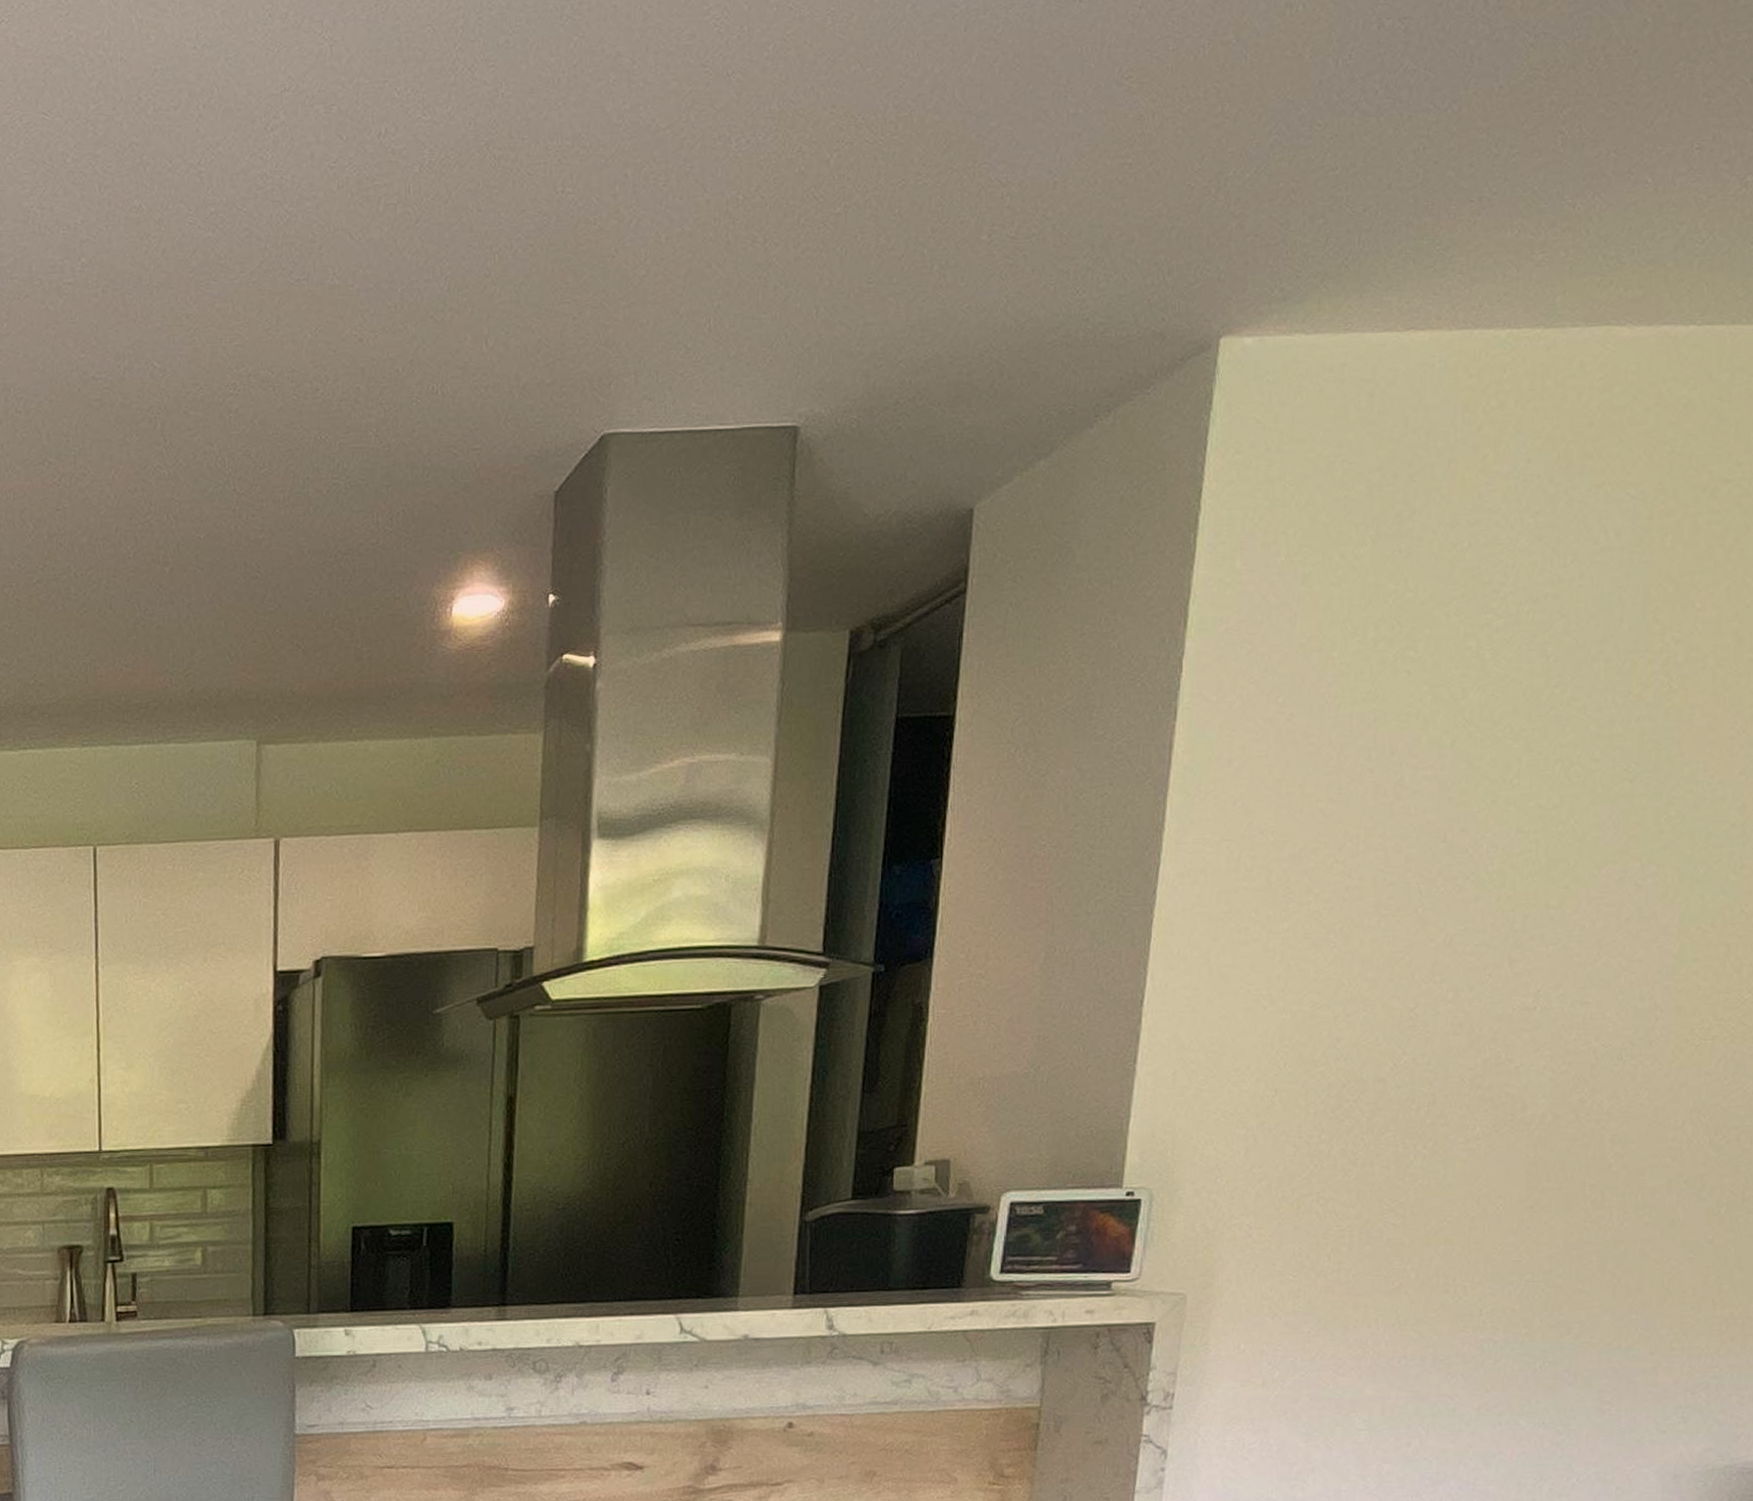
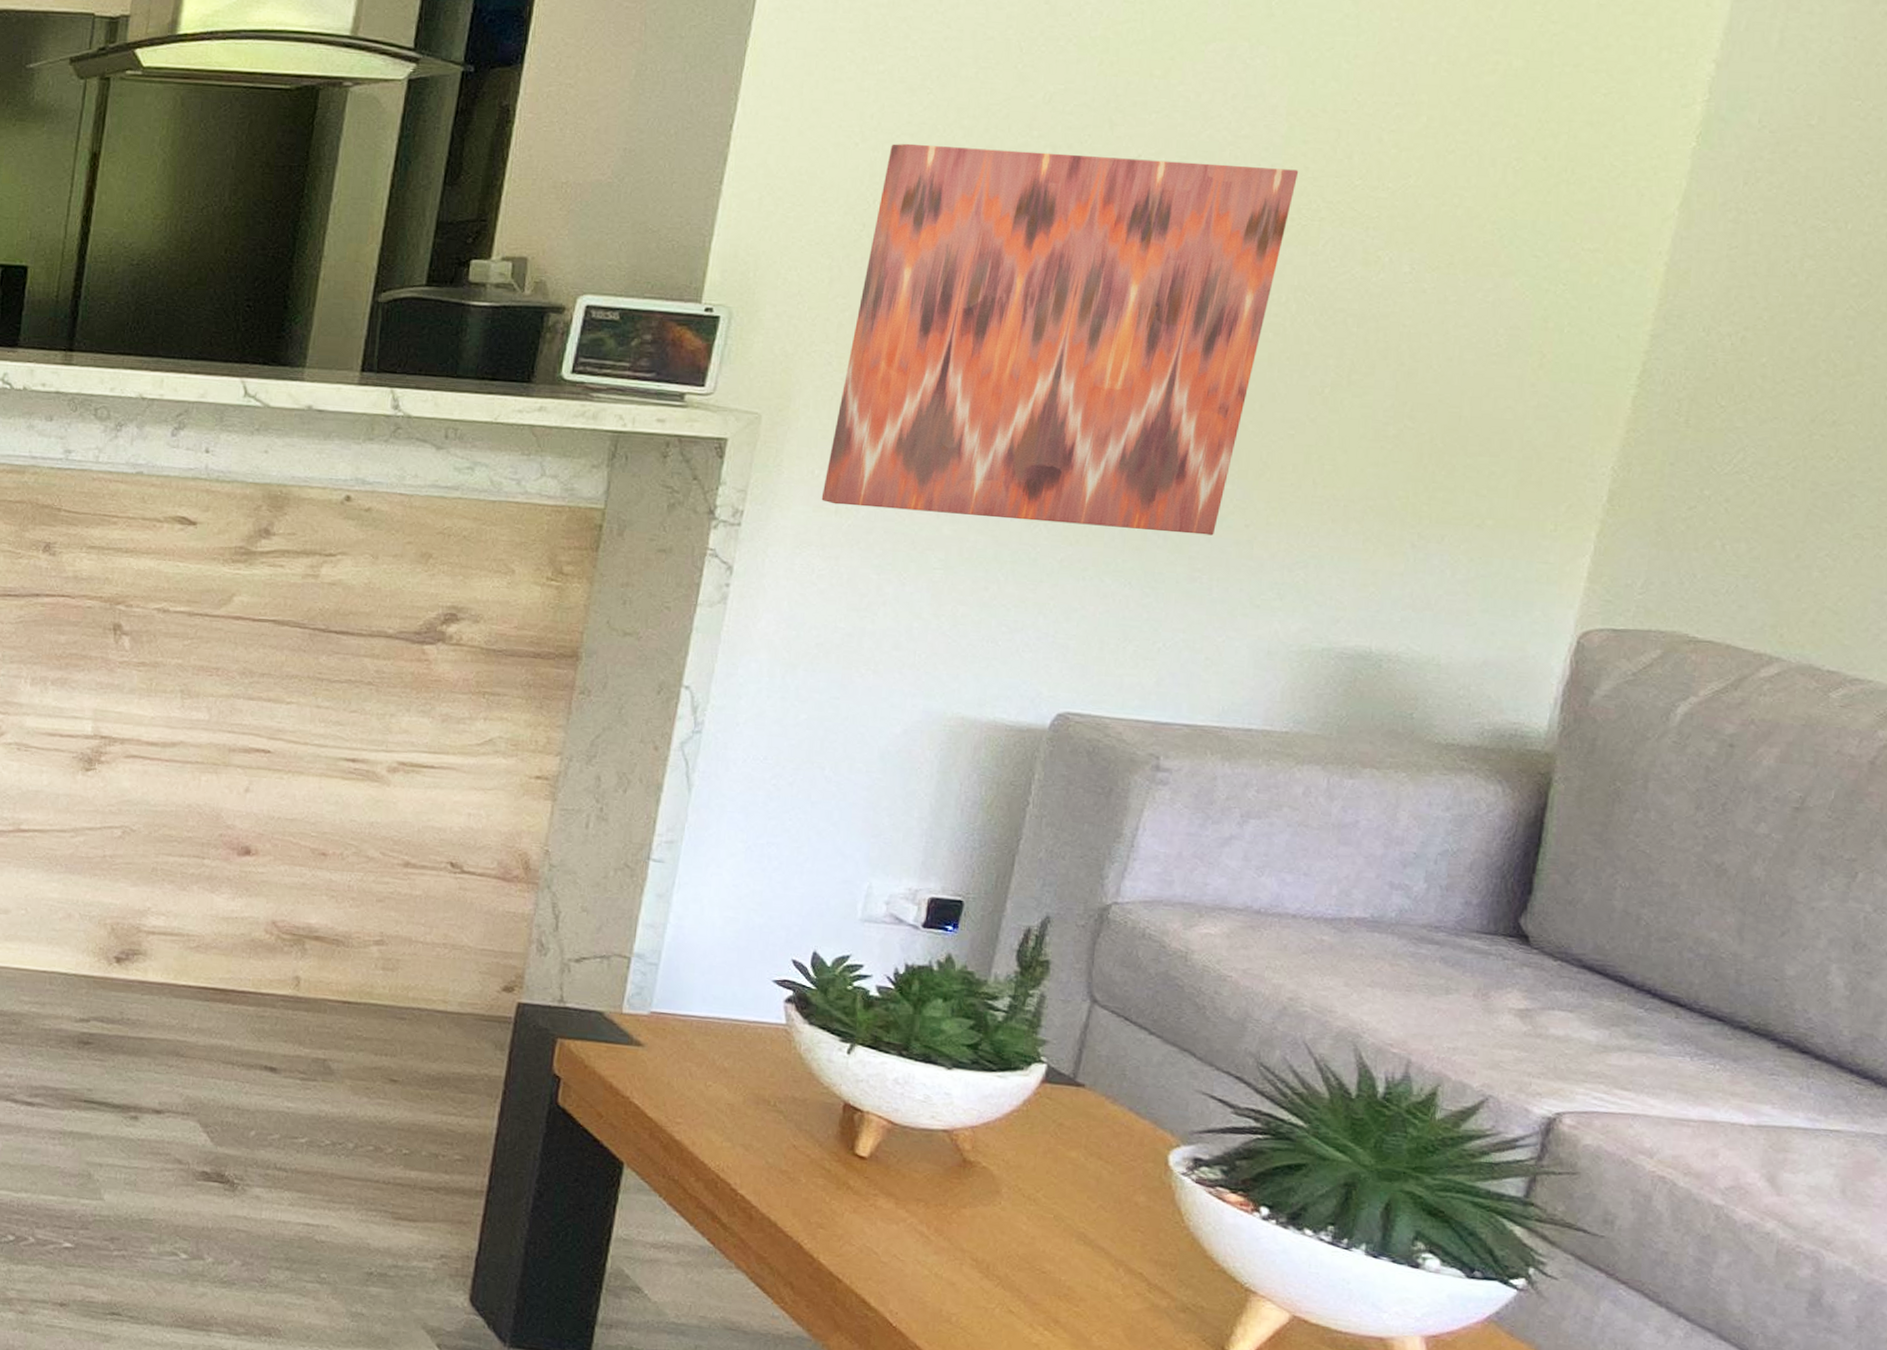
wall art: none [1248,989,1691,1377] -> present [821,143,1299,536]

